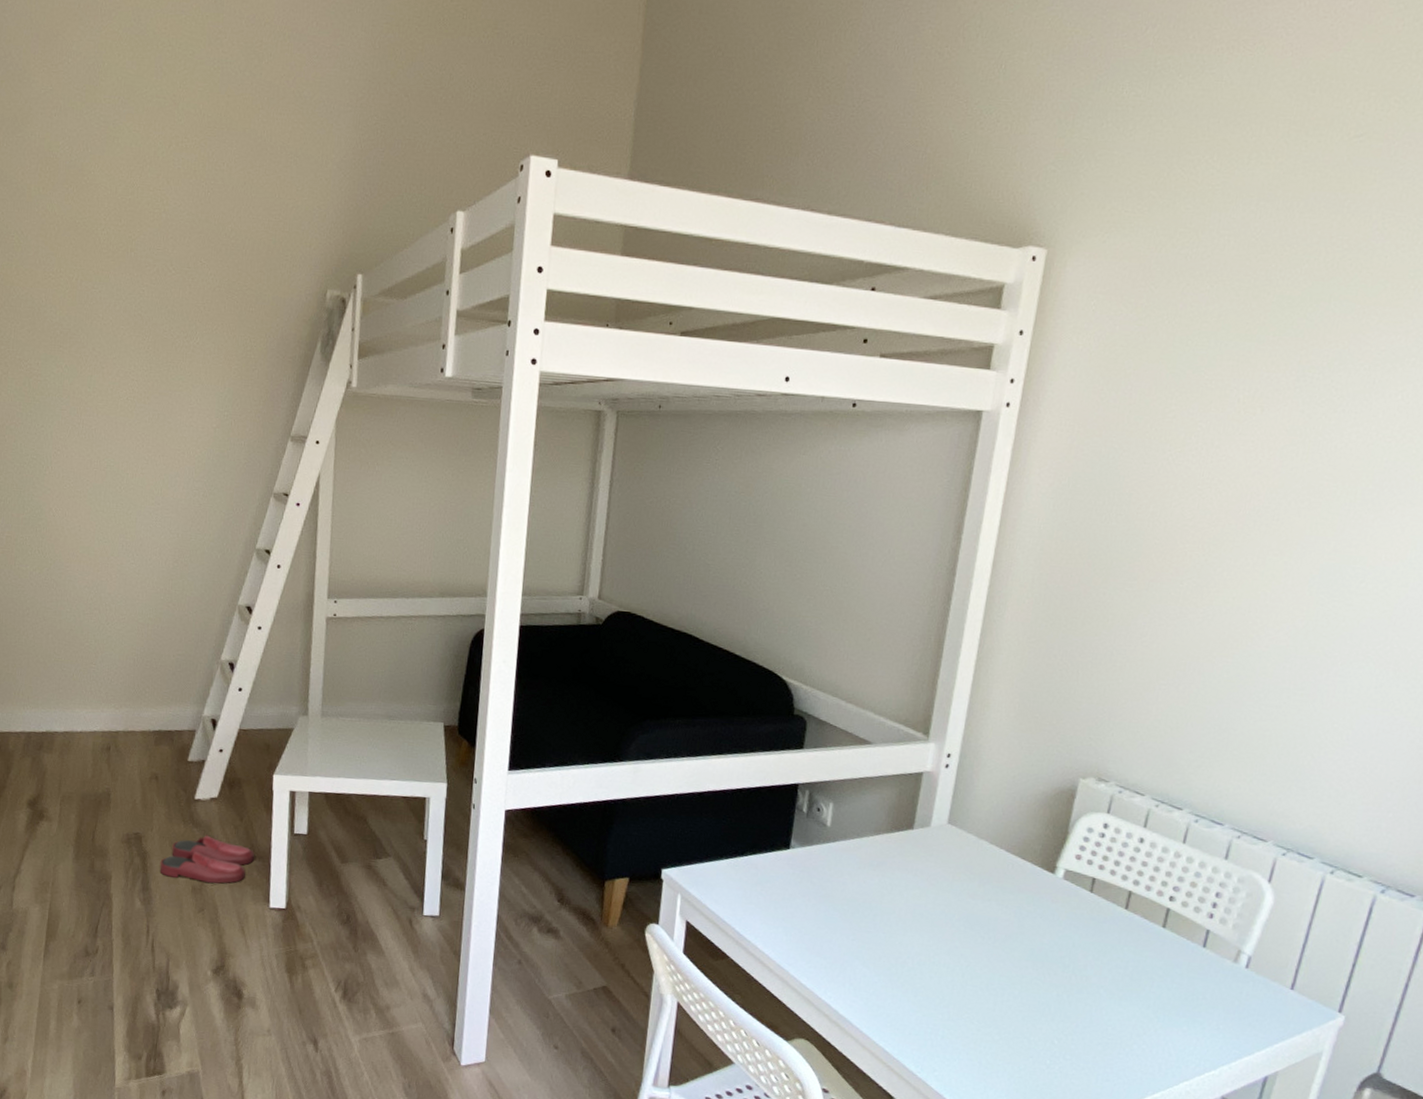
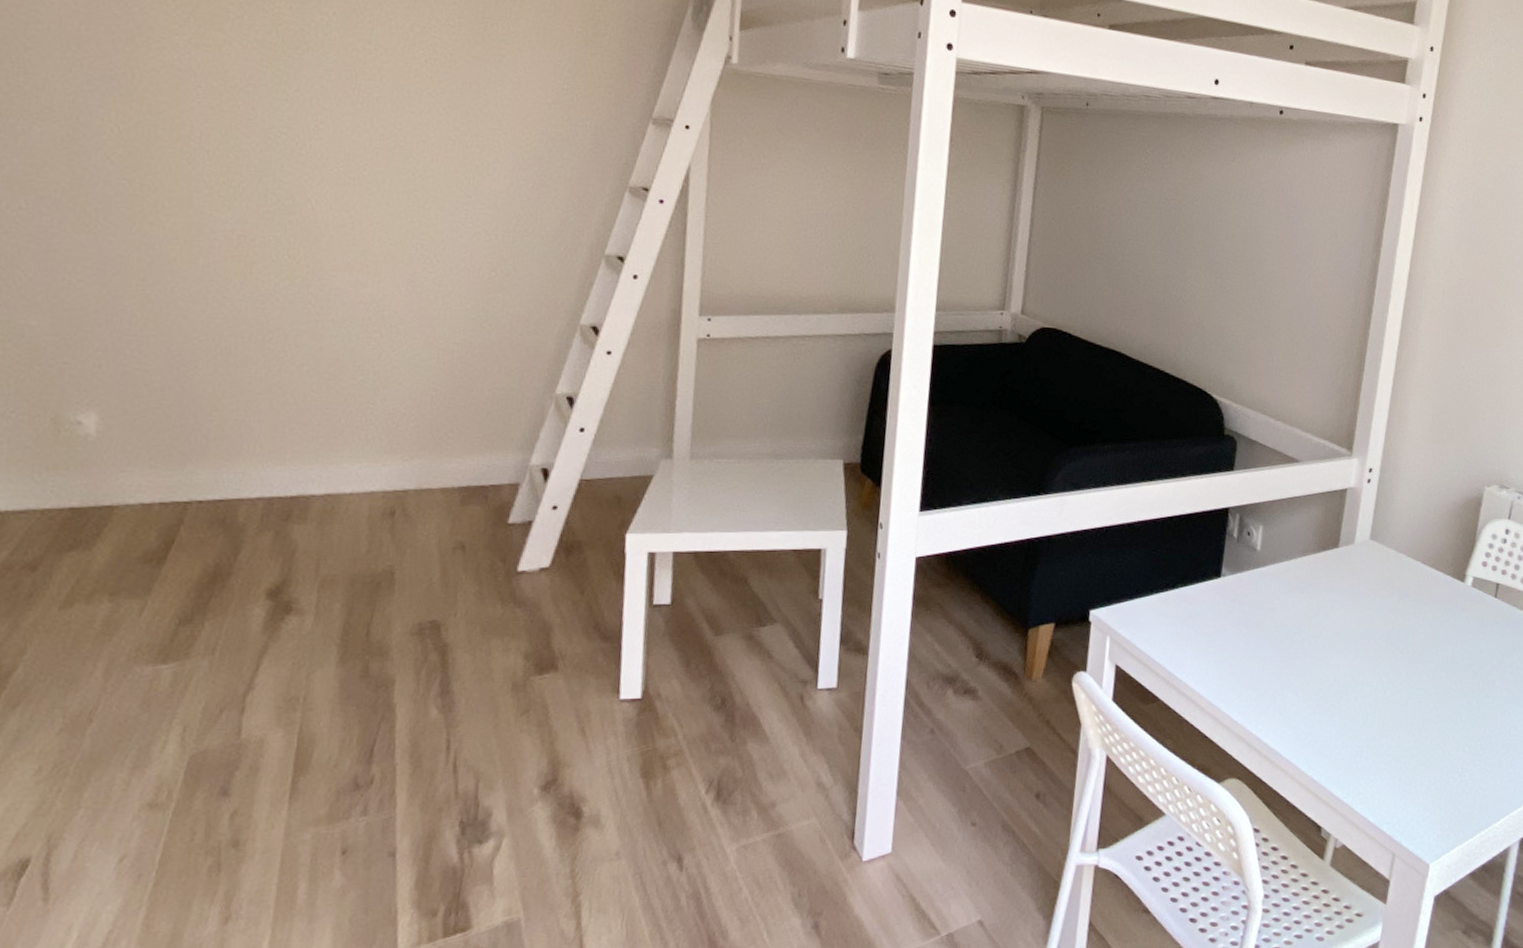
slippers: present [159,835,254,884] -> none [466,615,600,677]

